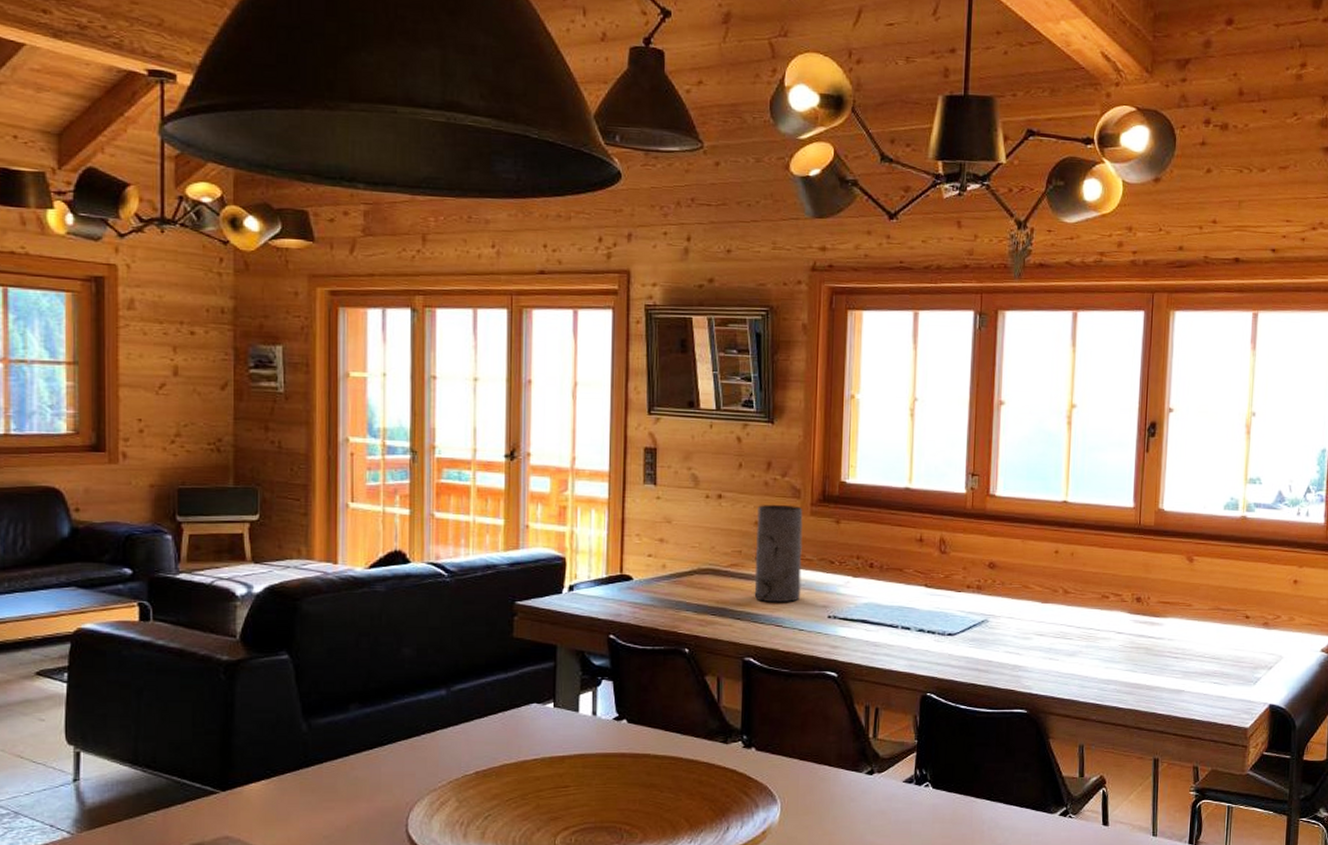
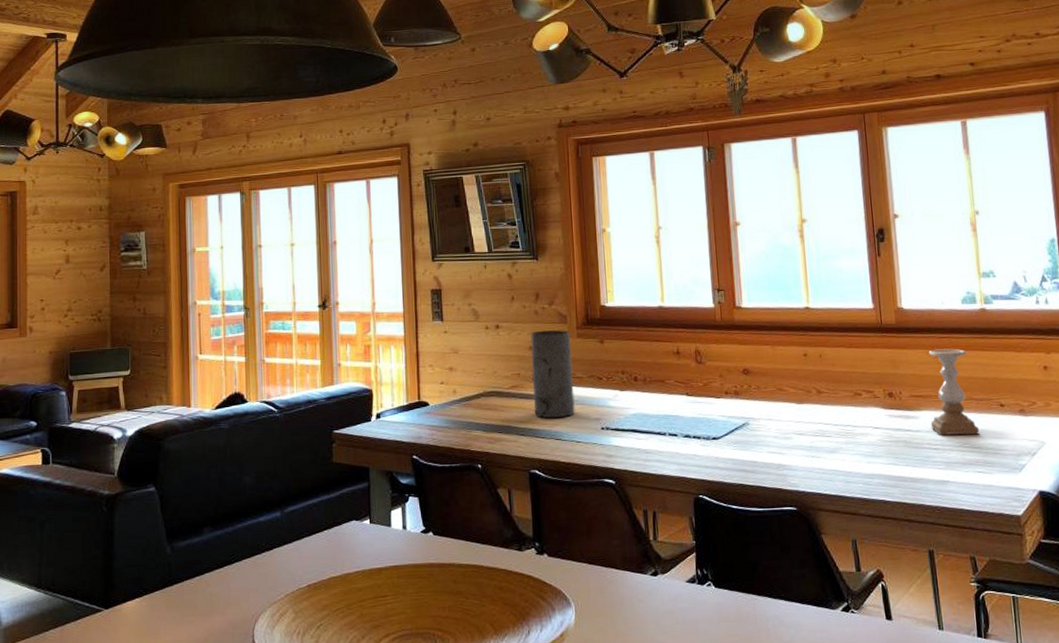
candle holder: none [1174,555,1221,646] -> present [928,348,979,436]

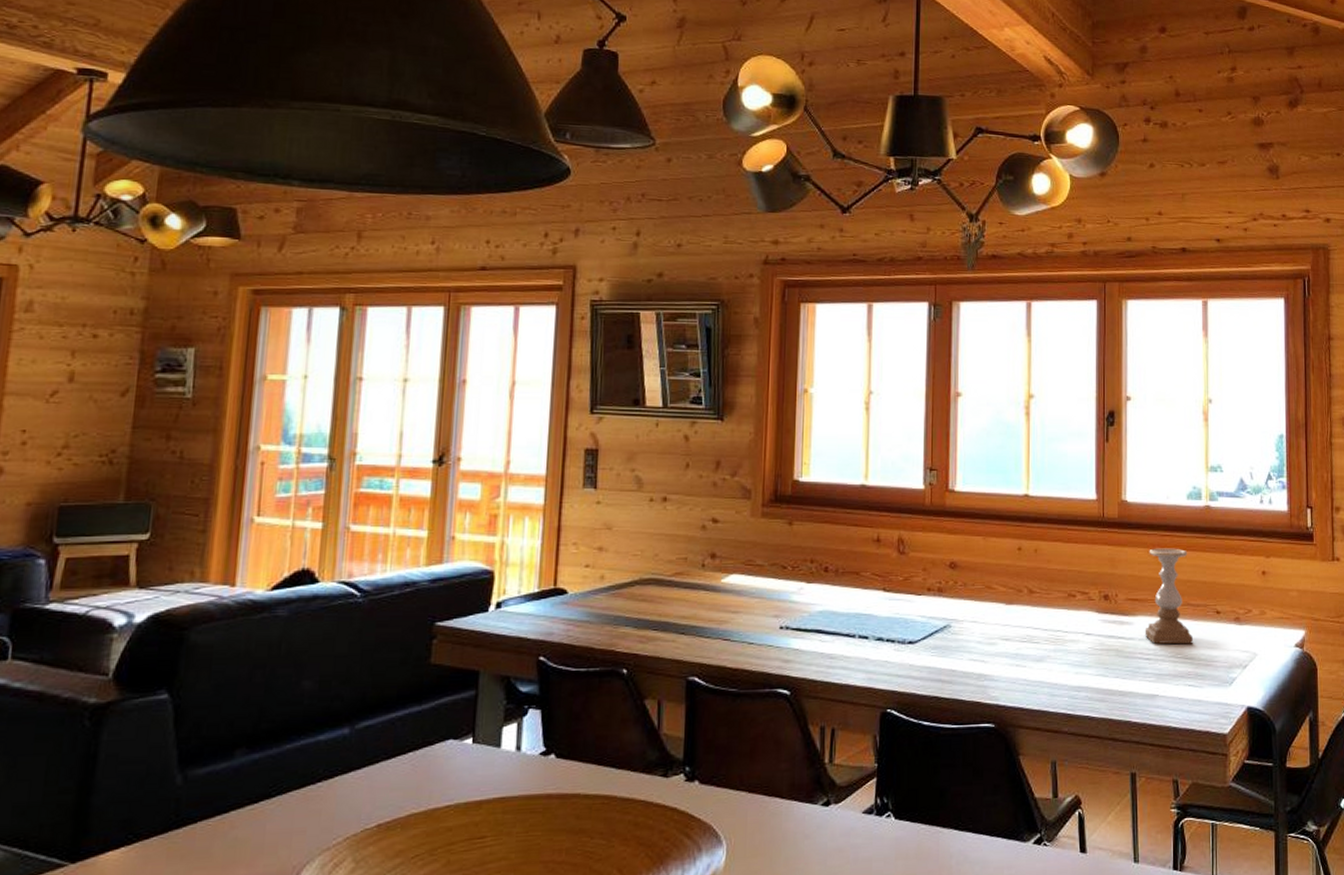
vase: present [531,330,575,419] -> none [700,506,754,614]

